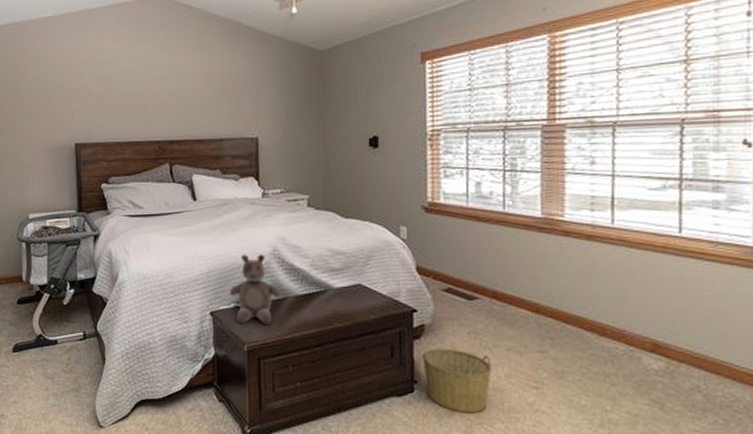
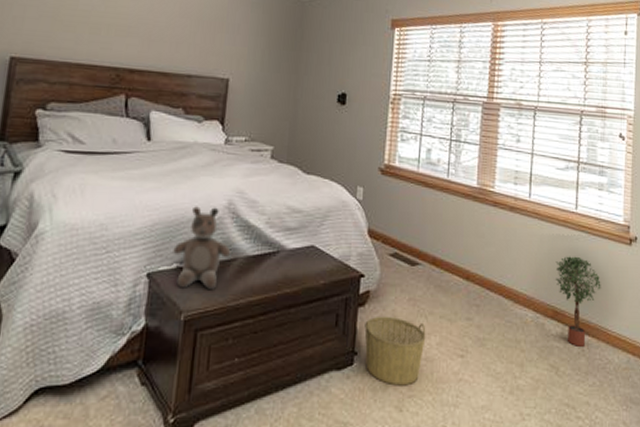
potted tree: none [653,285,722,382] -> present [555,256,601,346]

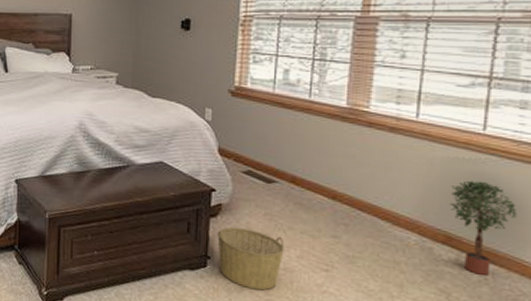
stuffed animal: present [173,206,231,289] -> none [35,126,85,195]

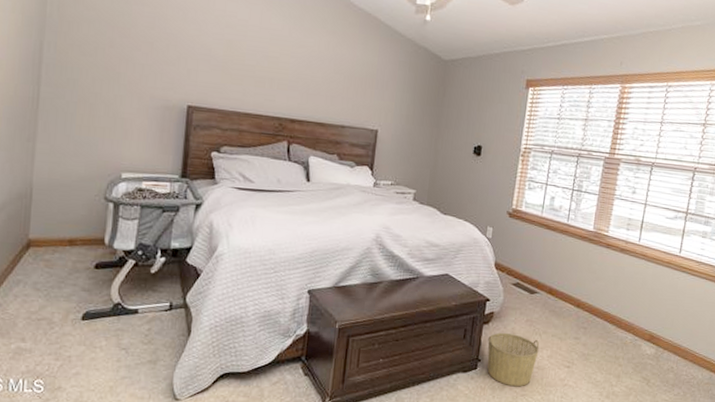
potted tree: present [450,180,517,275] -> none [654,291,695,365]

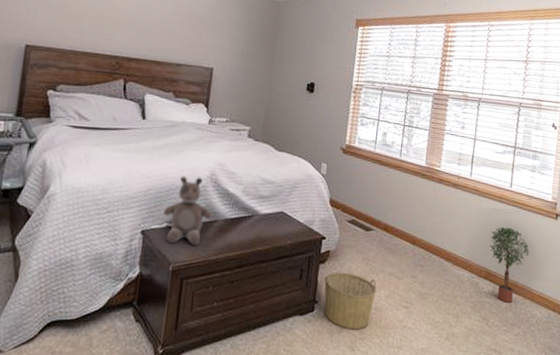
stuffed animal: none [329,238,378,305] -> present [163,176,213,245]
potted tree: none [654,291,695,365] -> present [489,227,529,303]

